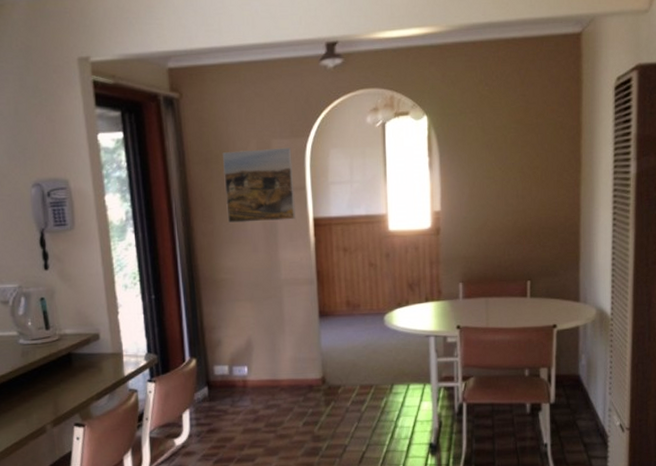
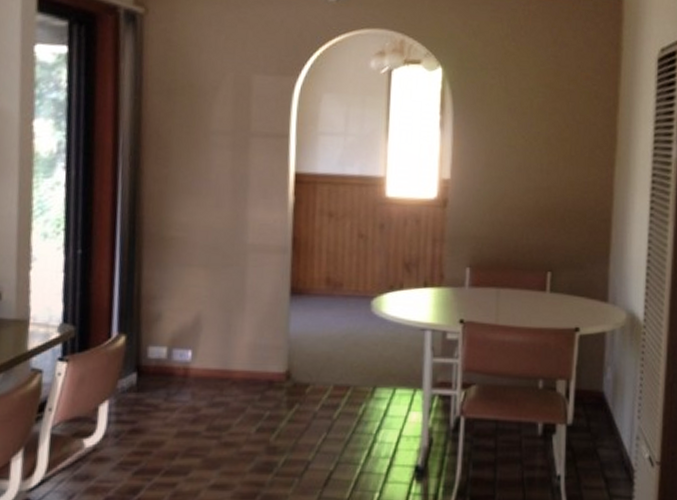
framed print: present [222,147,296,224] -> none [187,83,276,173]

